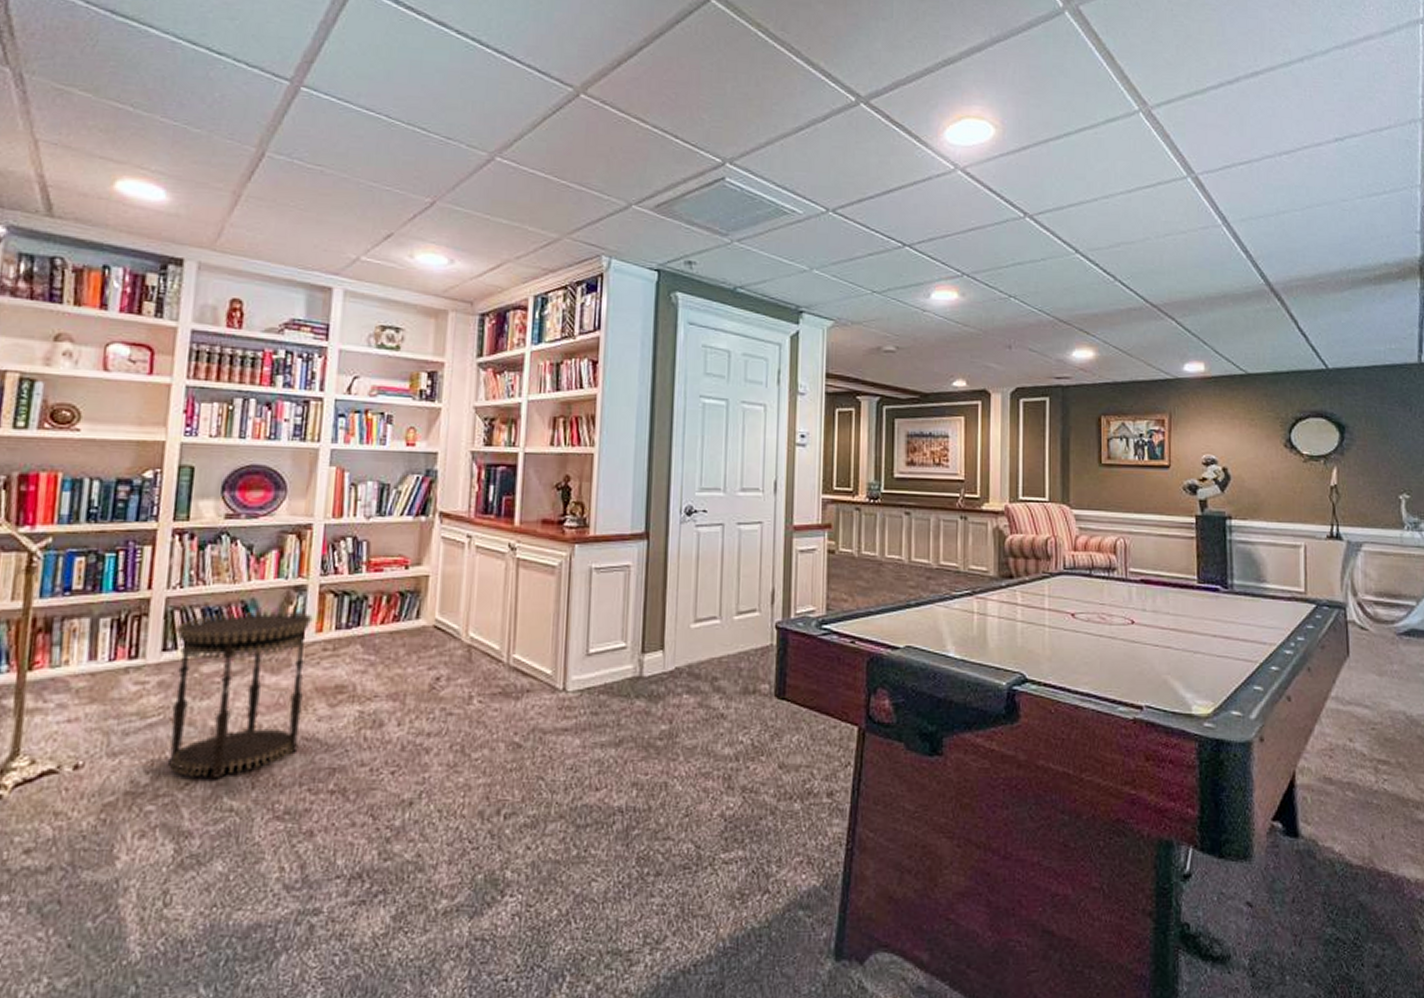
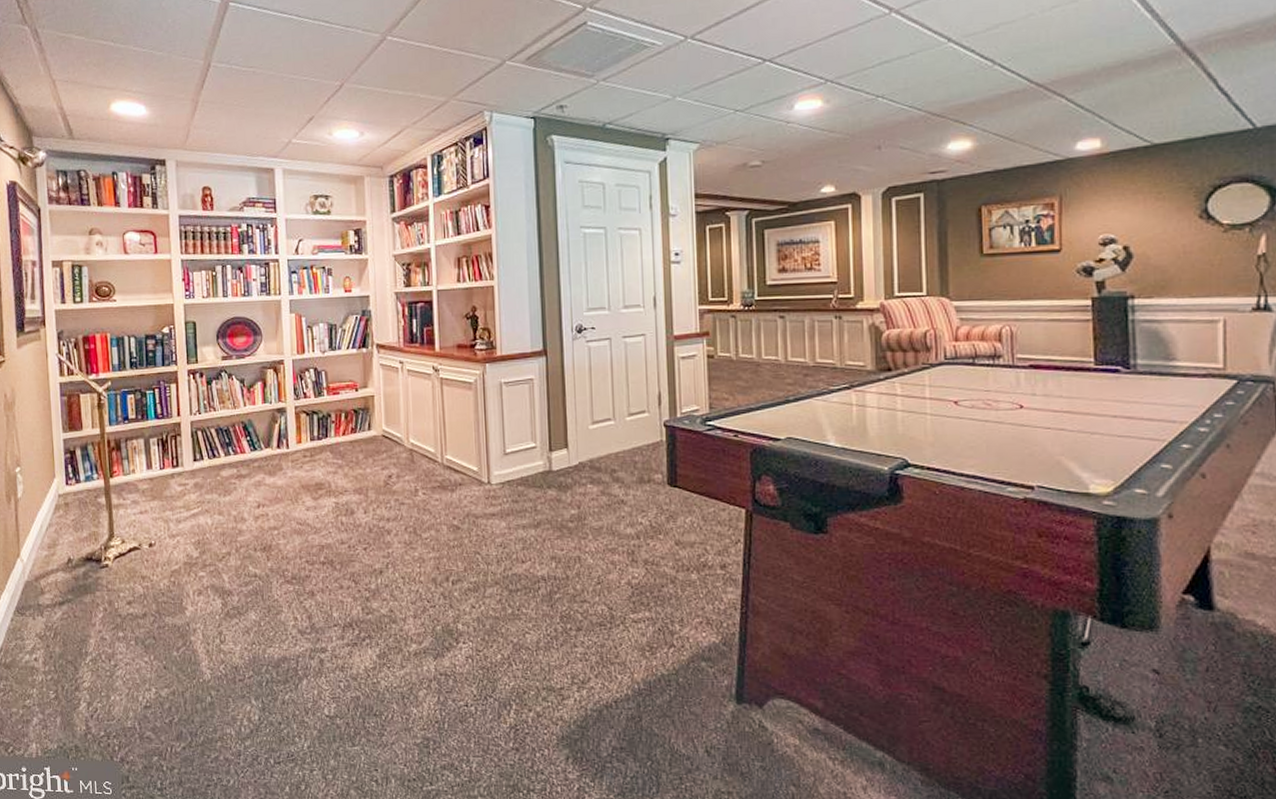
side table: present [169,611,313,780] -> none [200,428,296,554]

